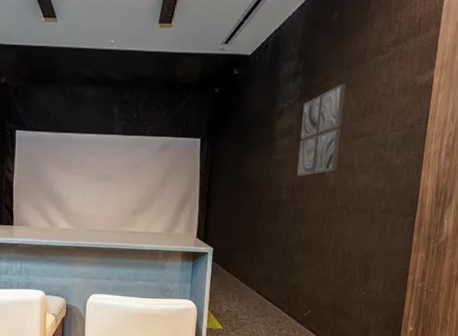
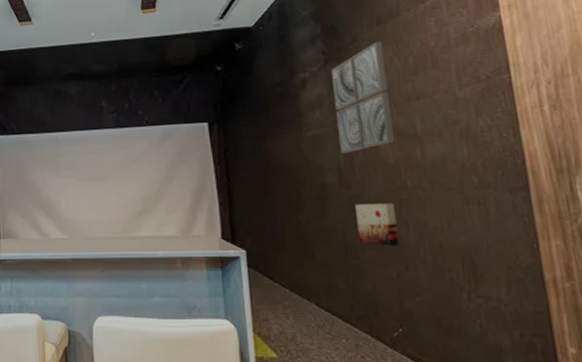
wall art: none [296,217,325,252] -> present [355,203,399,247]

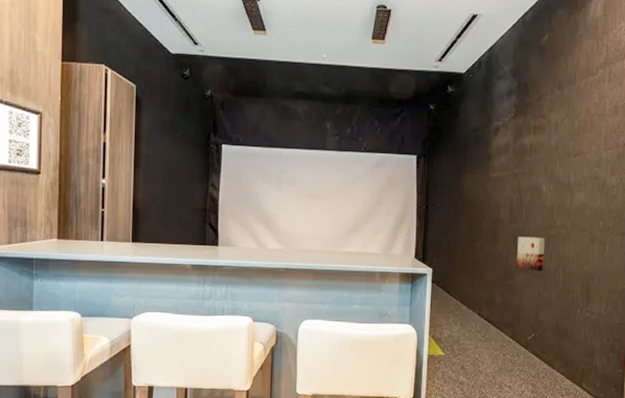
wall art: present [331,41,394,154] -> none [515,103,559,195]

